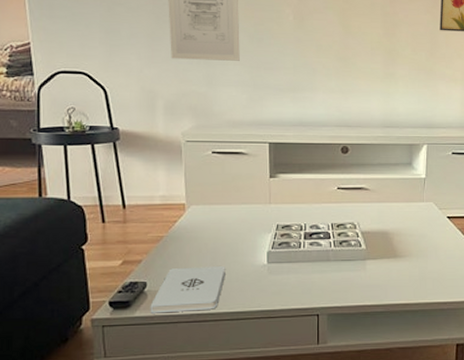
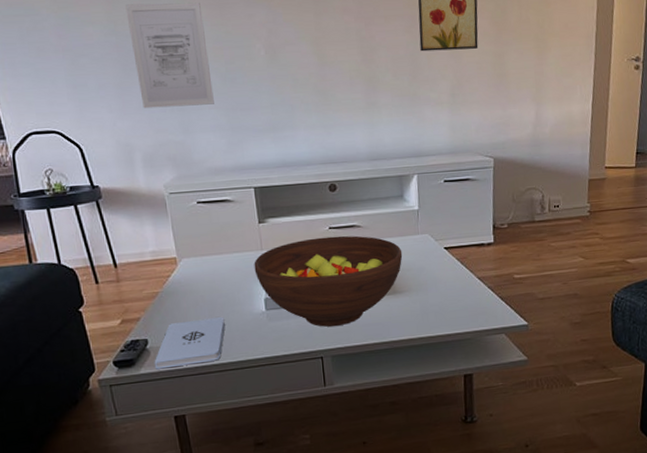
fruit bowl: none [260,196,406,285] -> present [254,235,403,327]

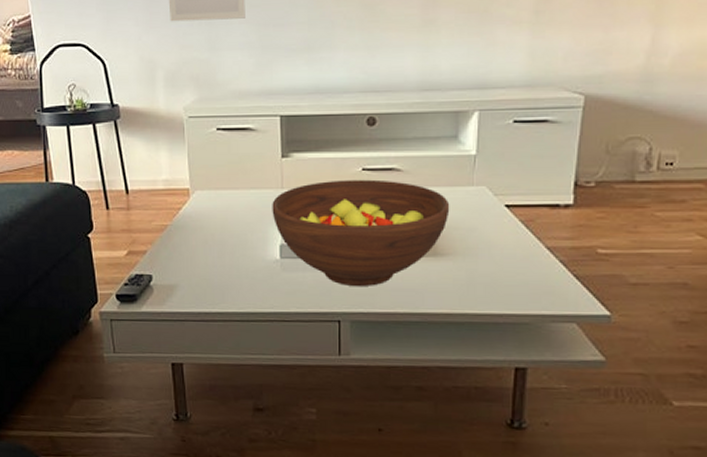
notepad: present [154,317,225,370] -> none [156,260,234,310]

